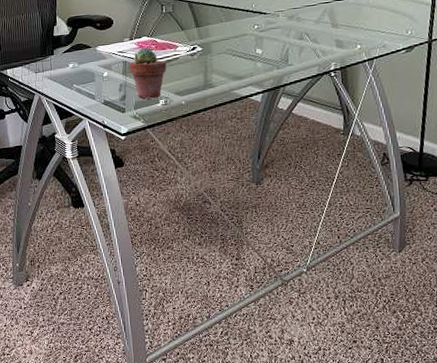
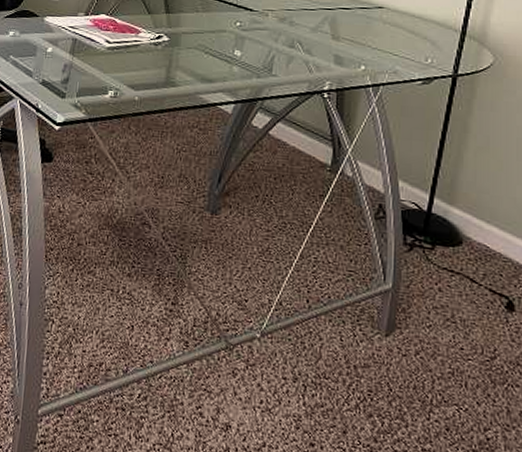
potted succulent: present [129,47,167,99] -> none [79,26,124,88]

